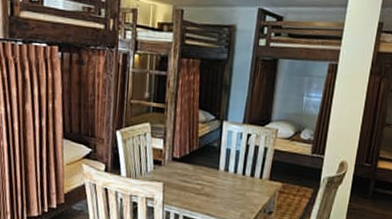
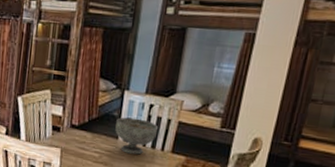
decorative bowl: none [216,147,257,184] -> present [115,117,159,155]

